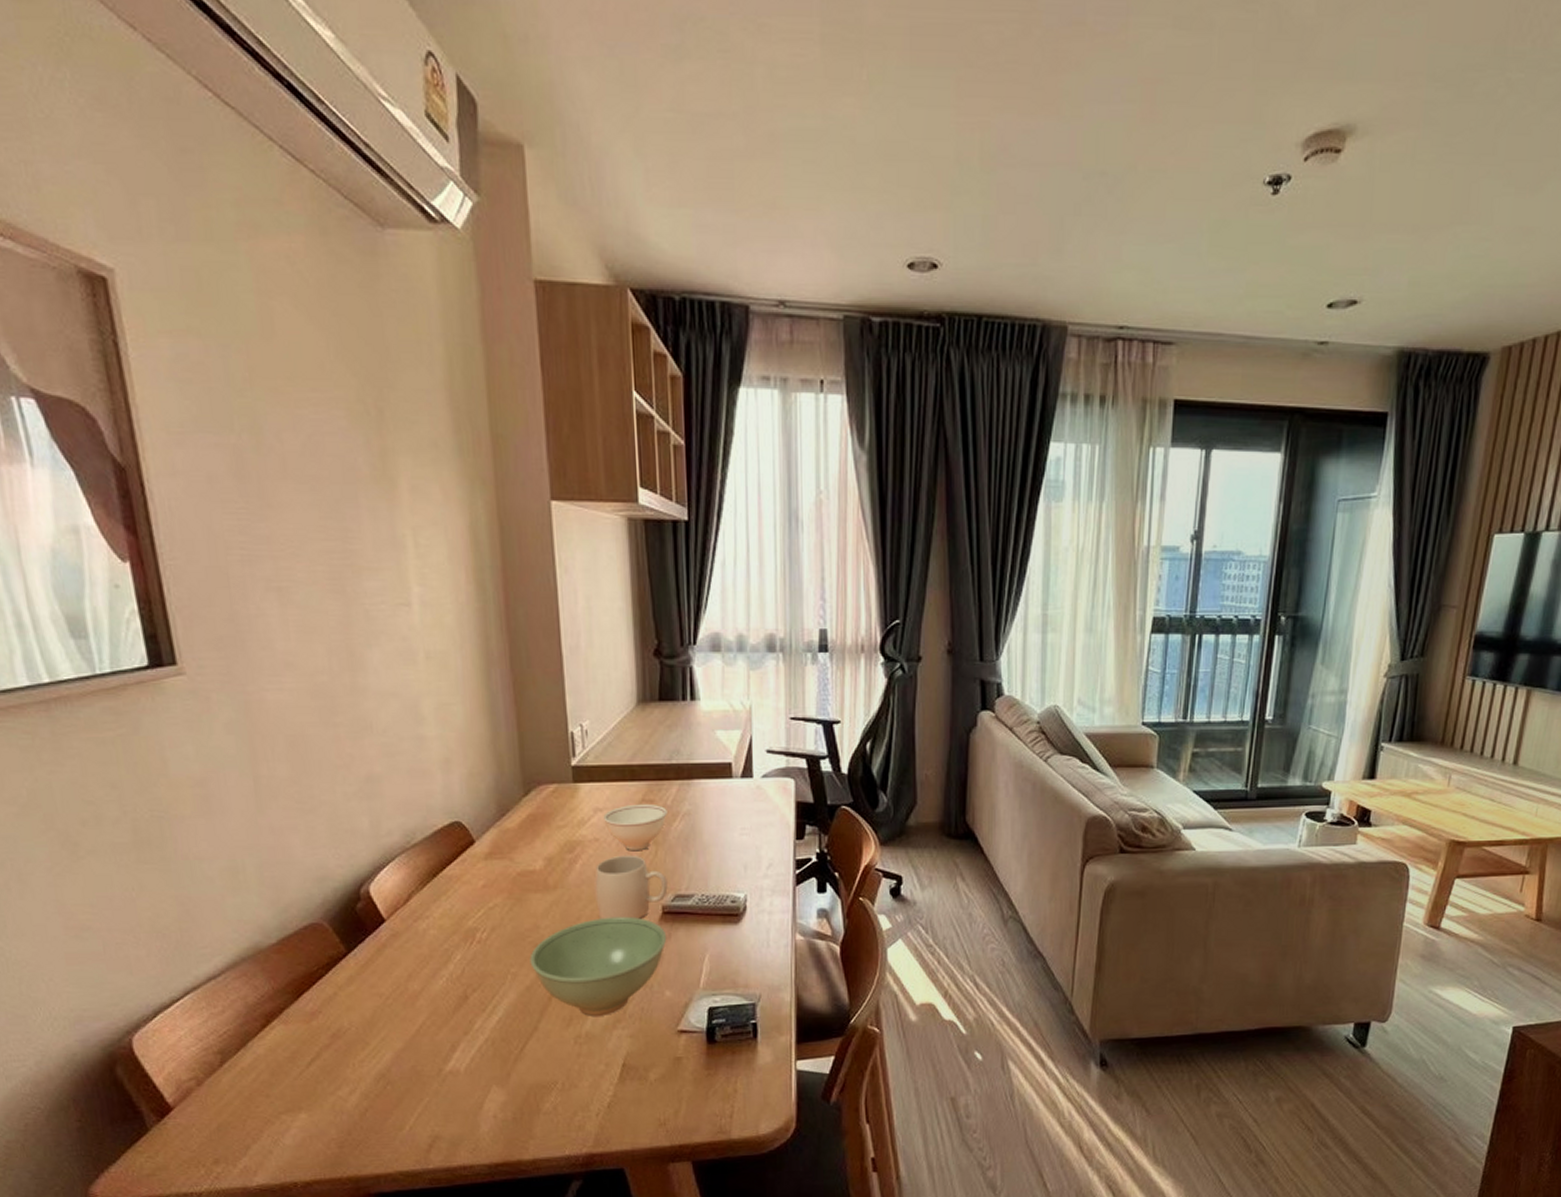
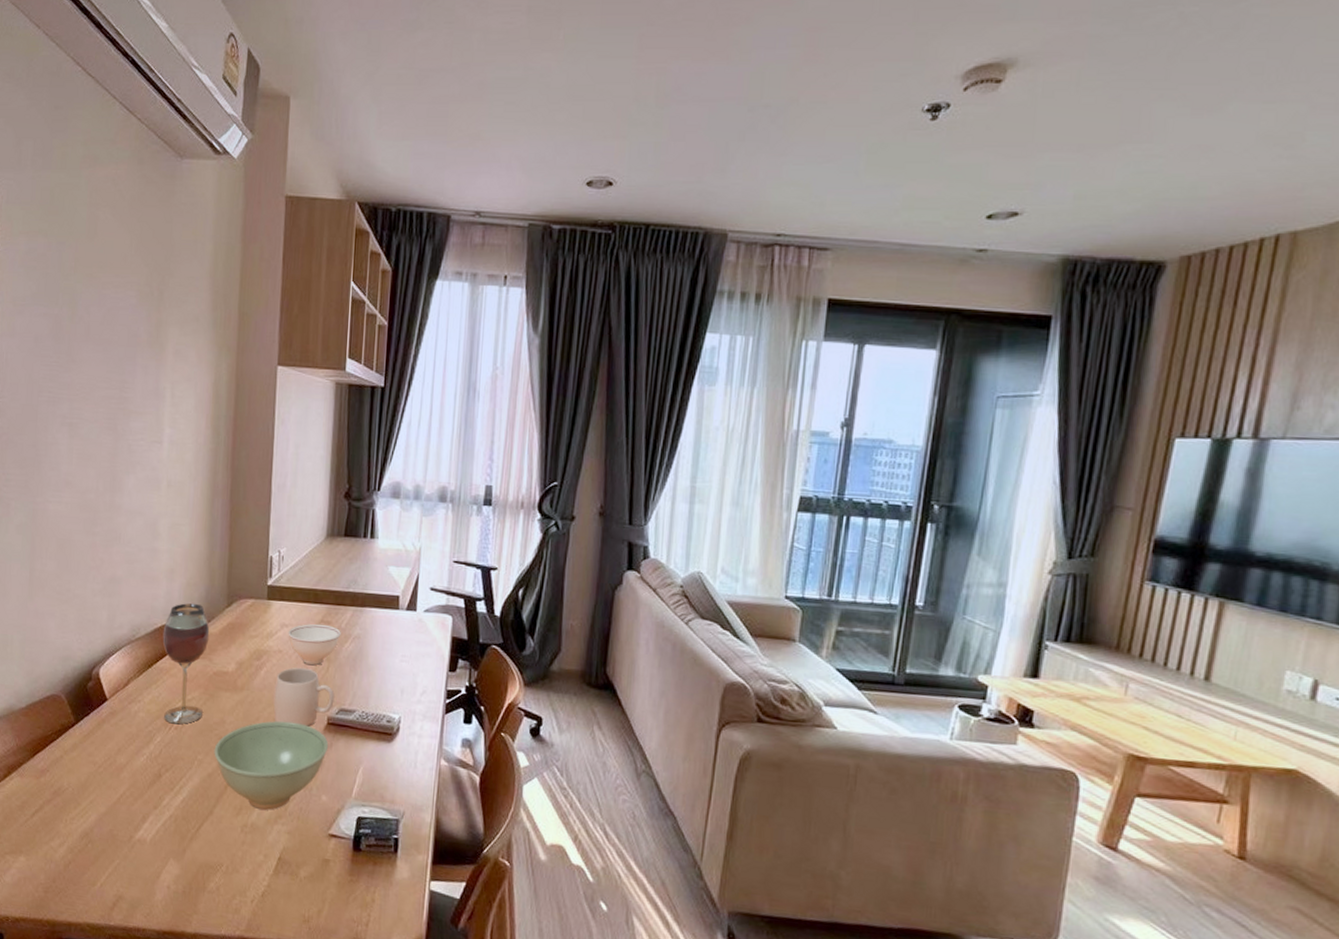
wineglass: none [445,797,510,938] -> present [162,603,210,725]

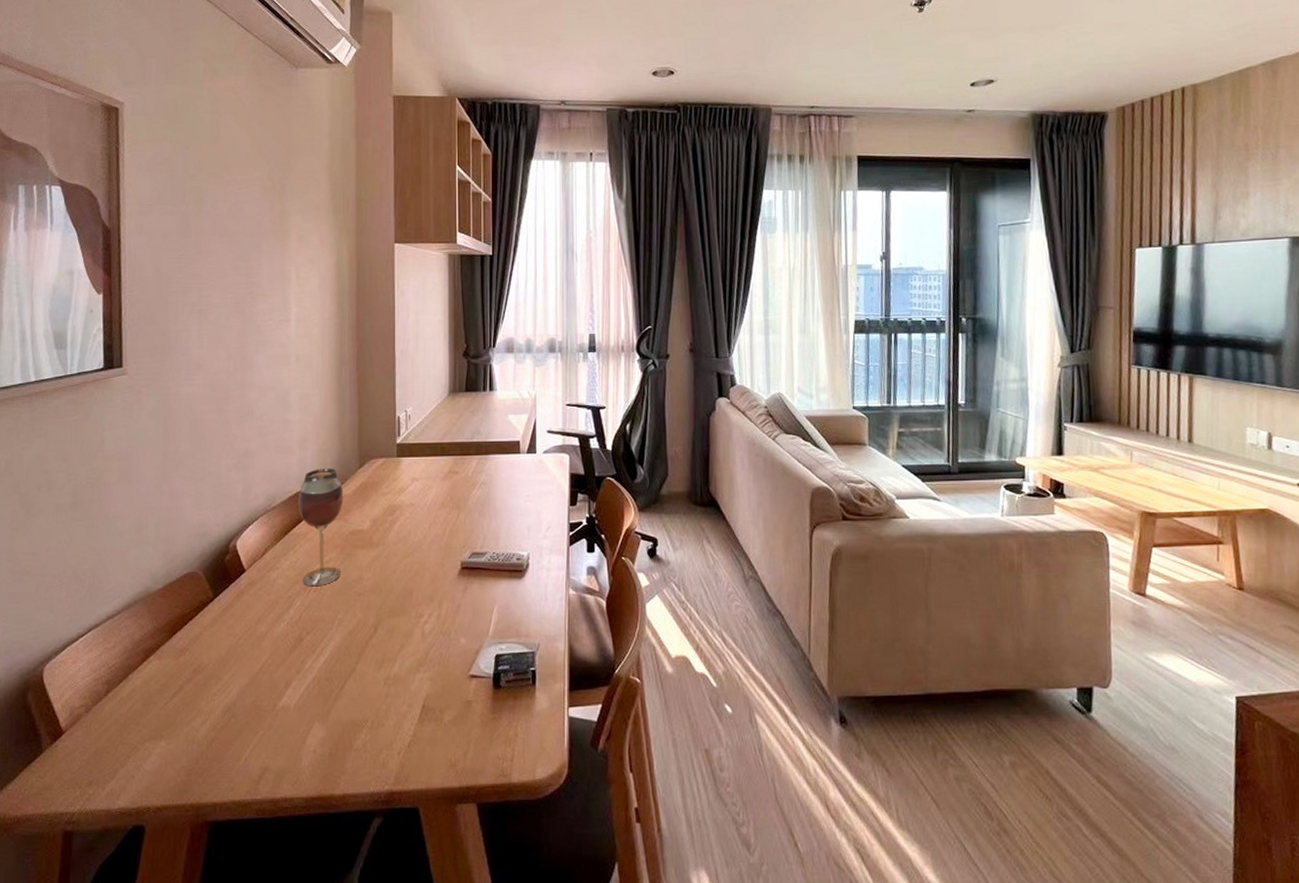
bowl: present [214,721,329,810] -> none [353,571,464,660]
mug: present [272,667,335,726] -> none [407,517,466,573]
bowl: present [288,623,341,666] -> none [419,474,468,515]

